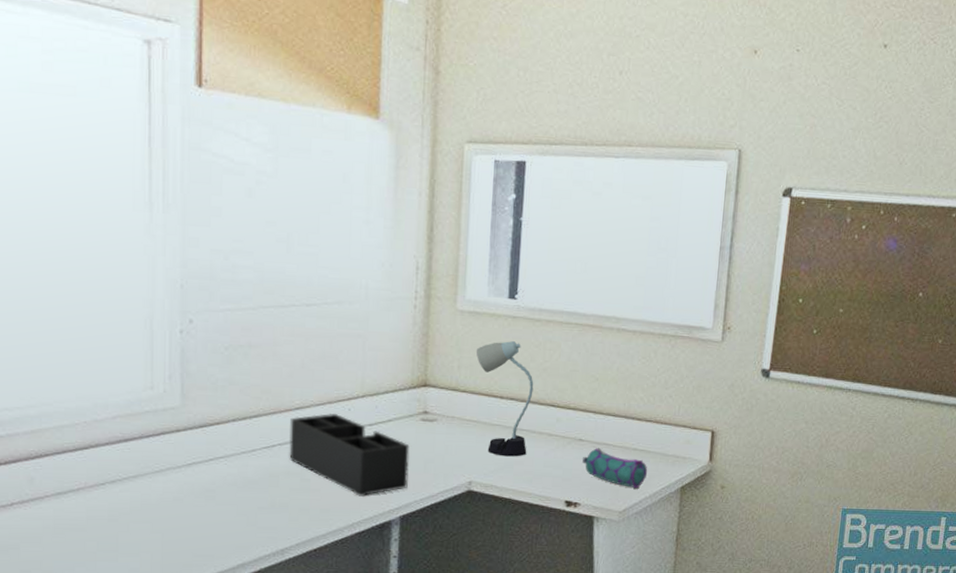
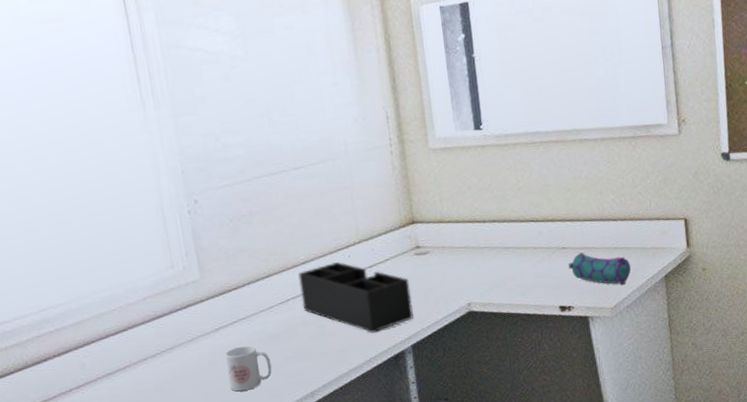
mug: none [192,487,243,536] -> present [224,345,272,392]
desk lamp: present [476,341,534,457] -> none [453,168,517,276]

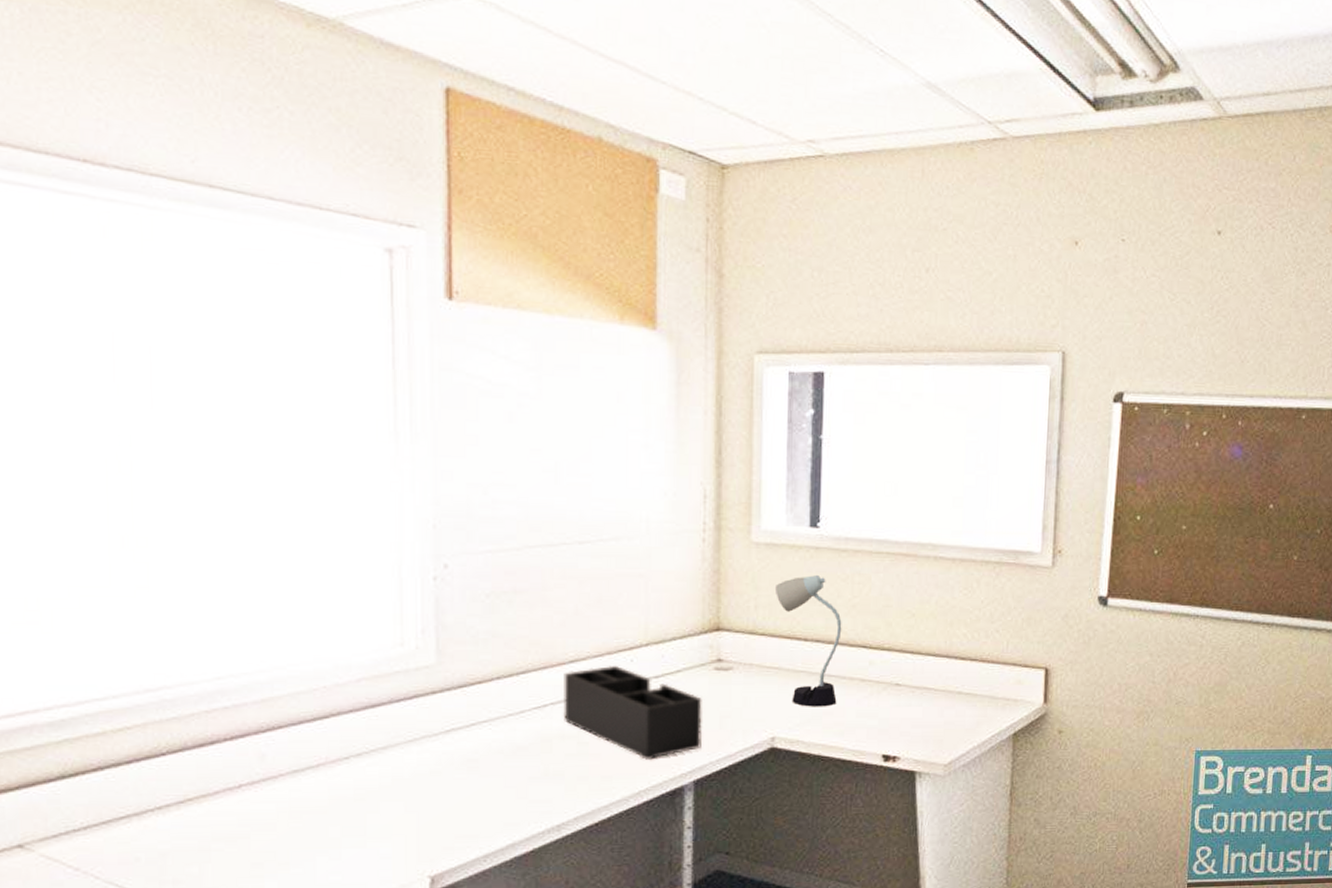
mug: present [224,345,272,392] -> none [453,756,511,813]
desk lamp: none [453,168,517,276] -> present [774,575,842,707]
pencil case: present [568,252,631,285] -> none [900,692,975,738]

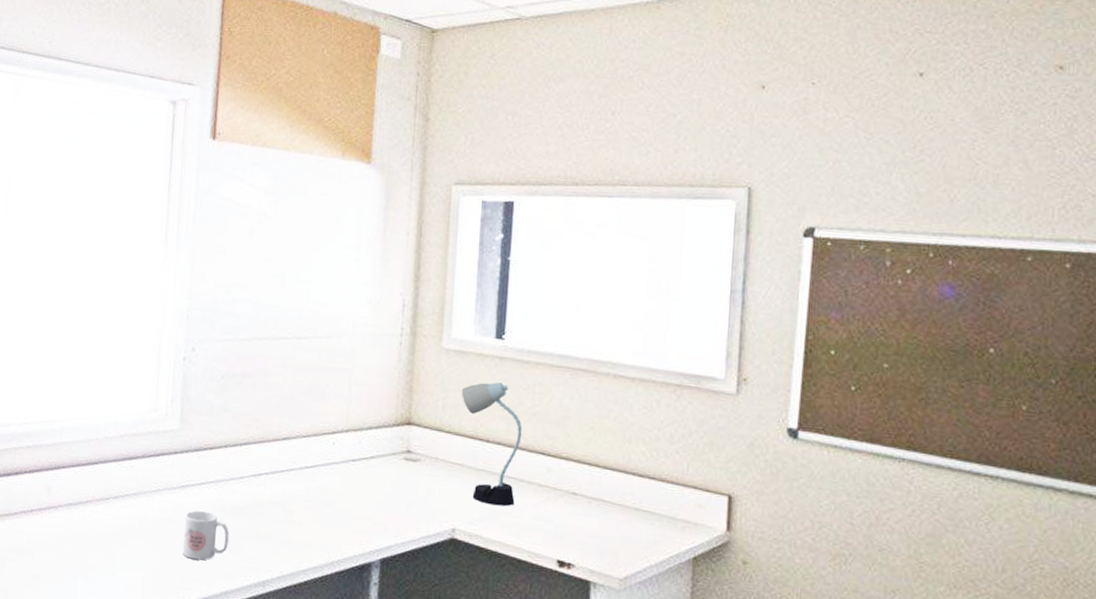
mug: none [453,756,511,813] -> present [182,510,229,561]
desk organizer: present [564,666,702,760] -> none [274,446,392,534]

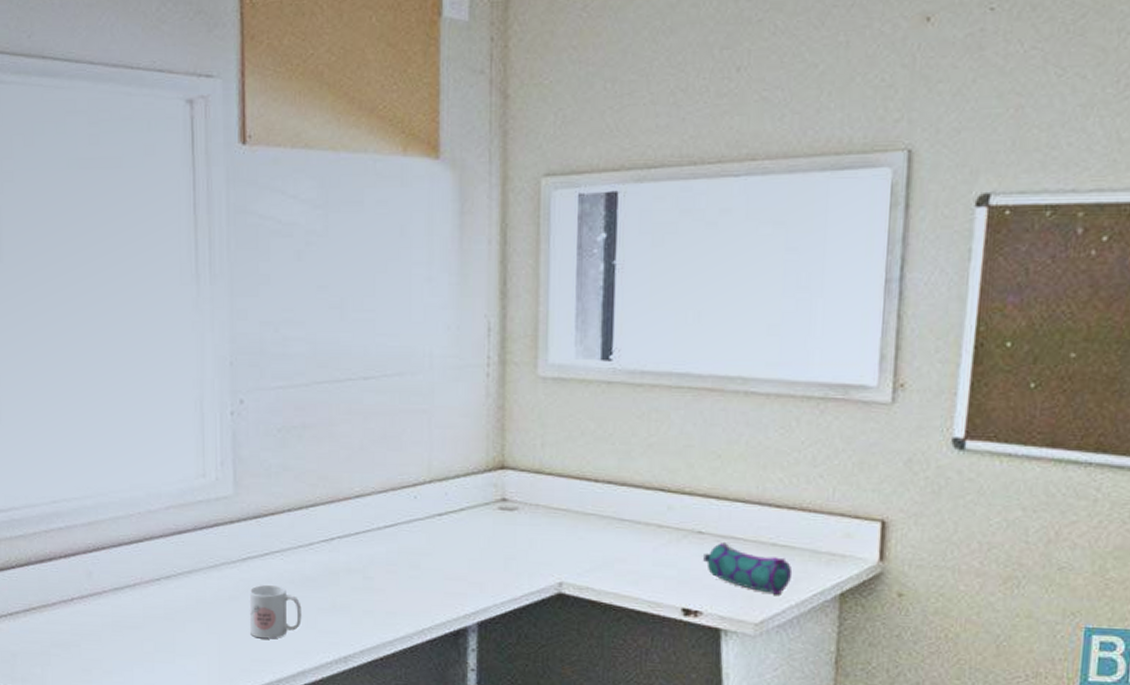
desk lamp: present [461,382,522,507] -> none [562,412,637,553]
pencil case: none [577,503,653,555] -> present [703,541,793,595]

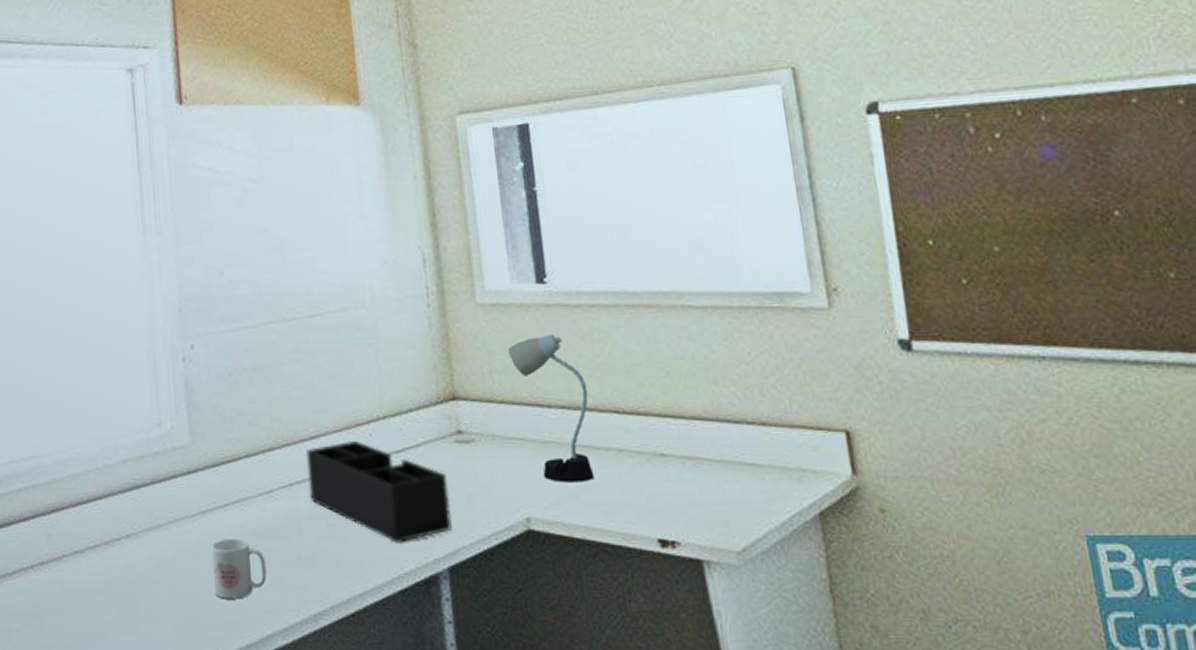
desk organizer: none [350,502,486,598] -> present [306,441,452,543]
desk lamp: none [562,412,637,553] -> present [507,335,595,483]
pencil case: present [703,541,793,595] -> none [670,463,766,518]

